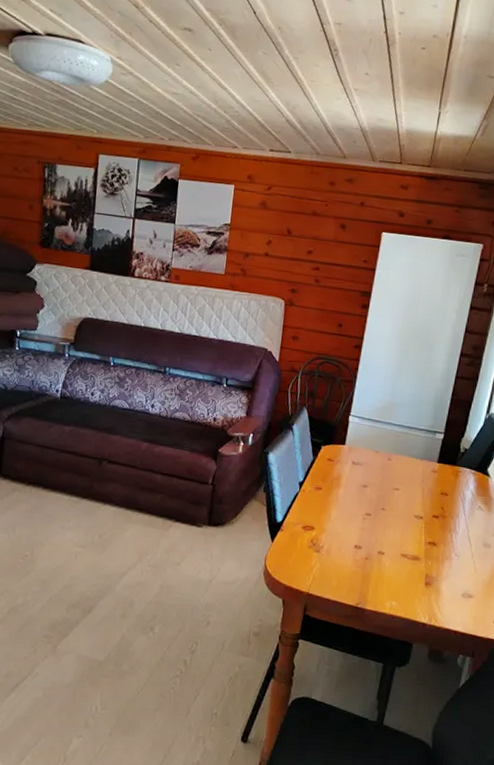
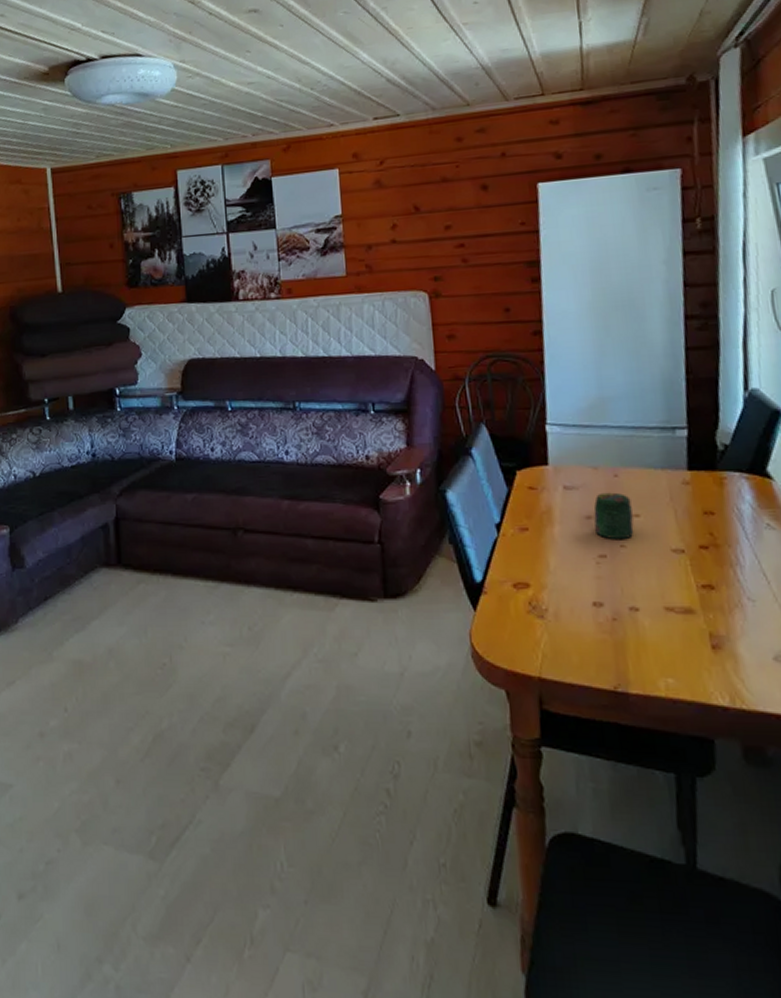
jar: none [367,470,396,505] -> present [593,492,634,539]

